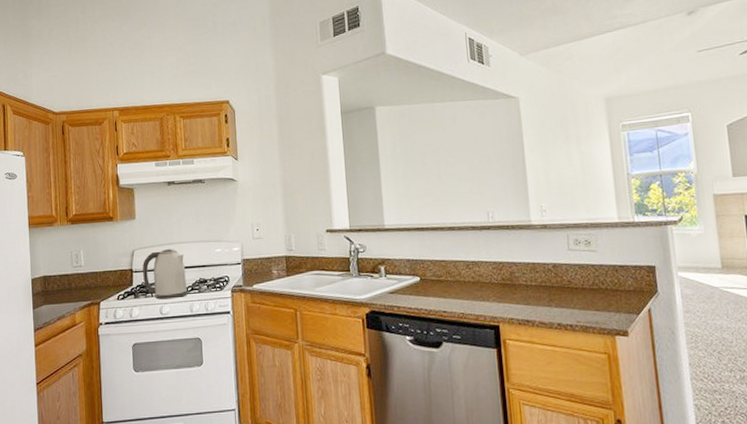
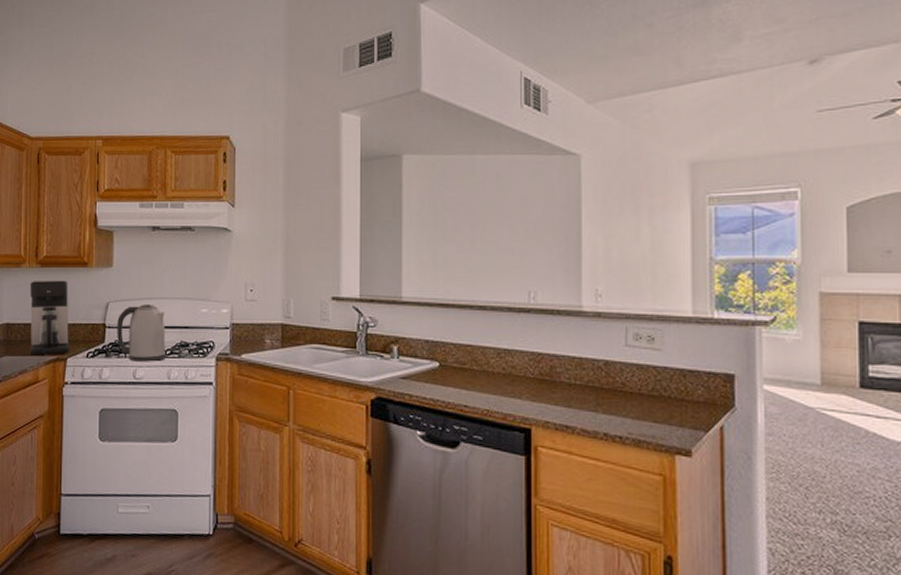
coffee maker: none [63,234,102,303] -> present [29,280,70,356]

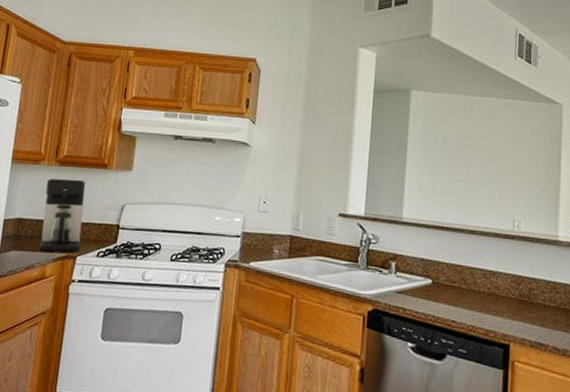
kettle: present [117,304,166,362] -> none [129,208,179,265]

